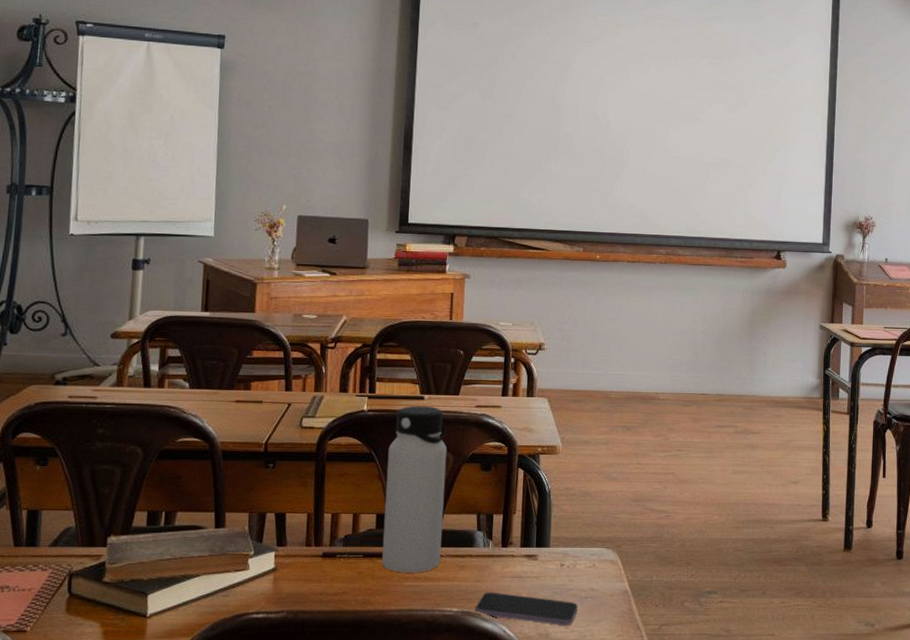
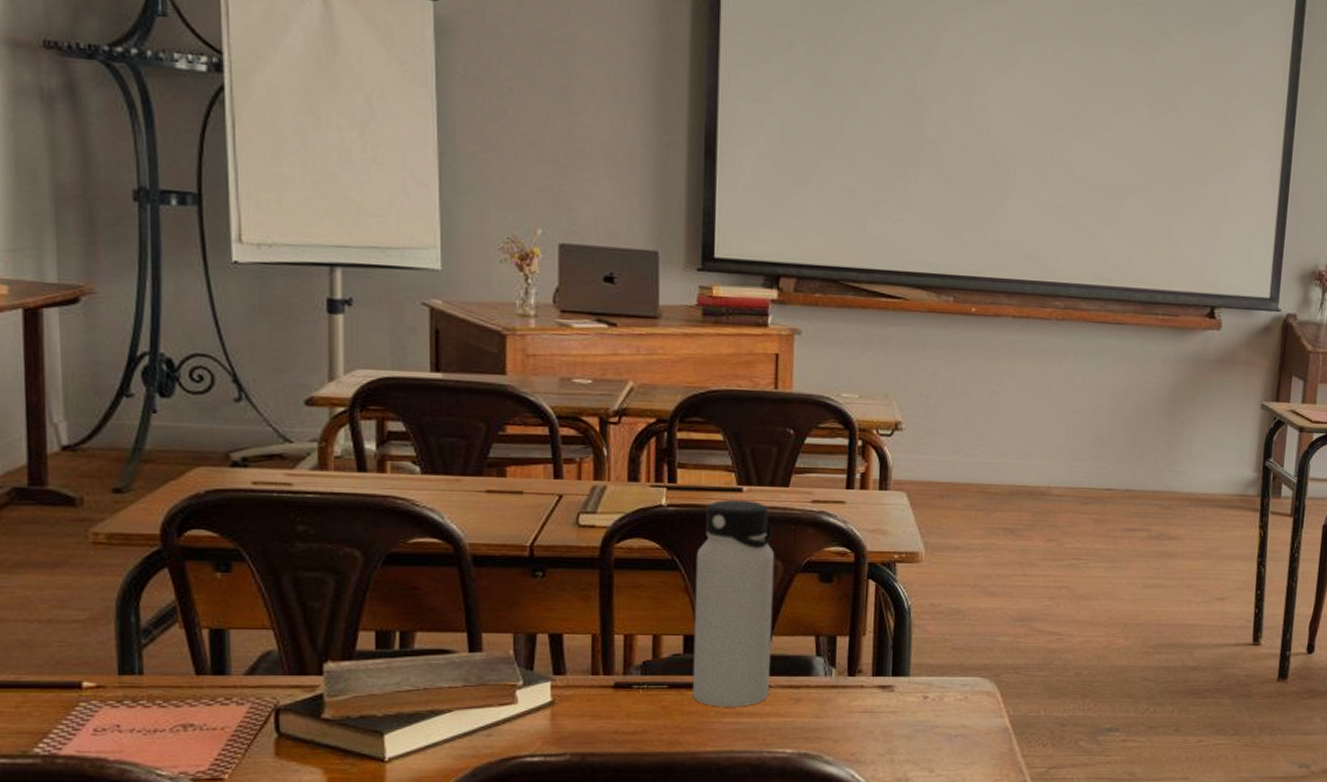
smartphone: present [474,592,578,626] -> none [814,729,945,770]

